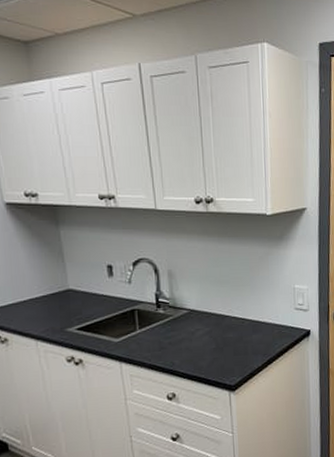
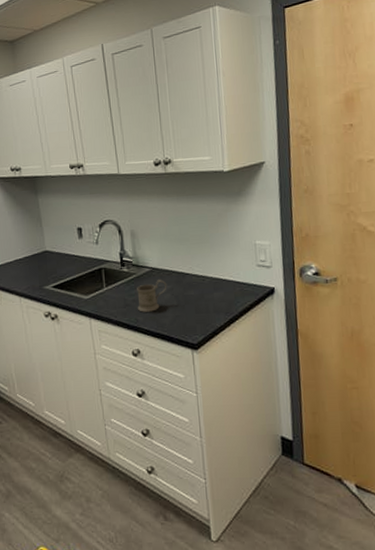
mug: none [173,321,206,355] -> present [137,279,167,312]

